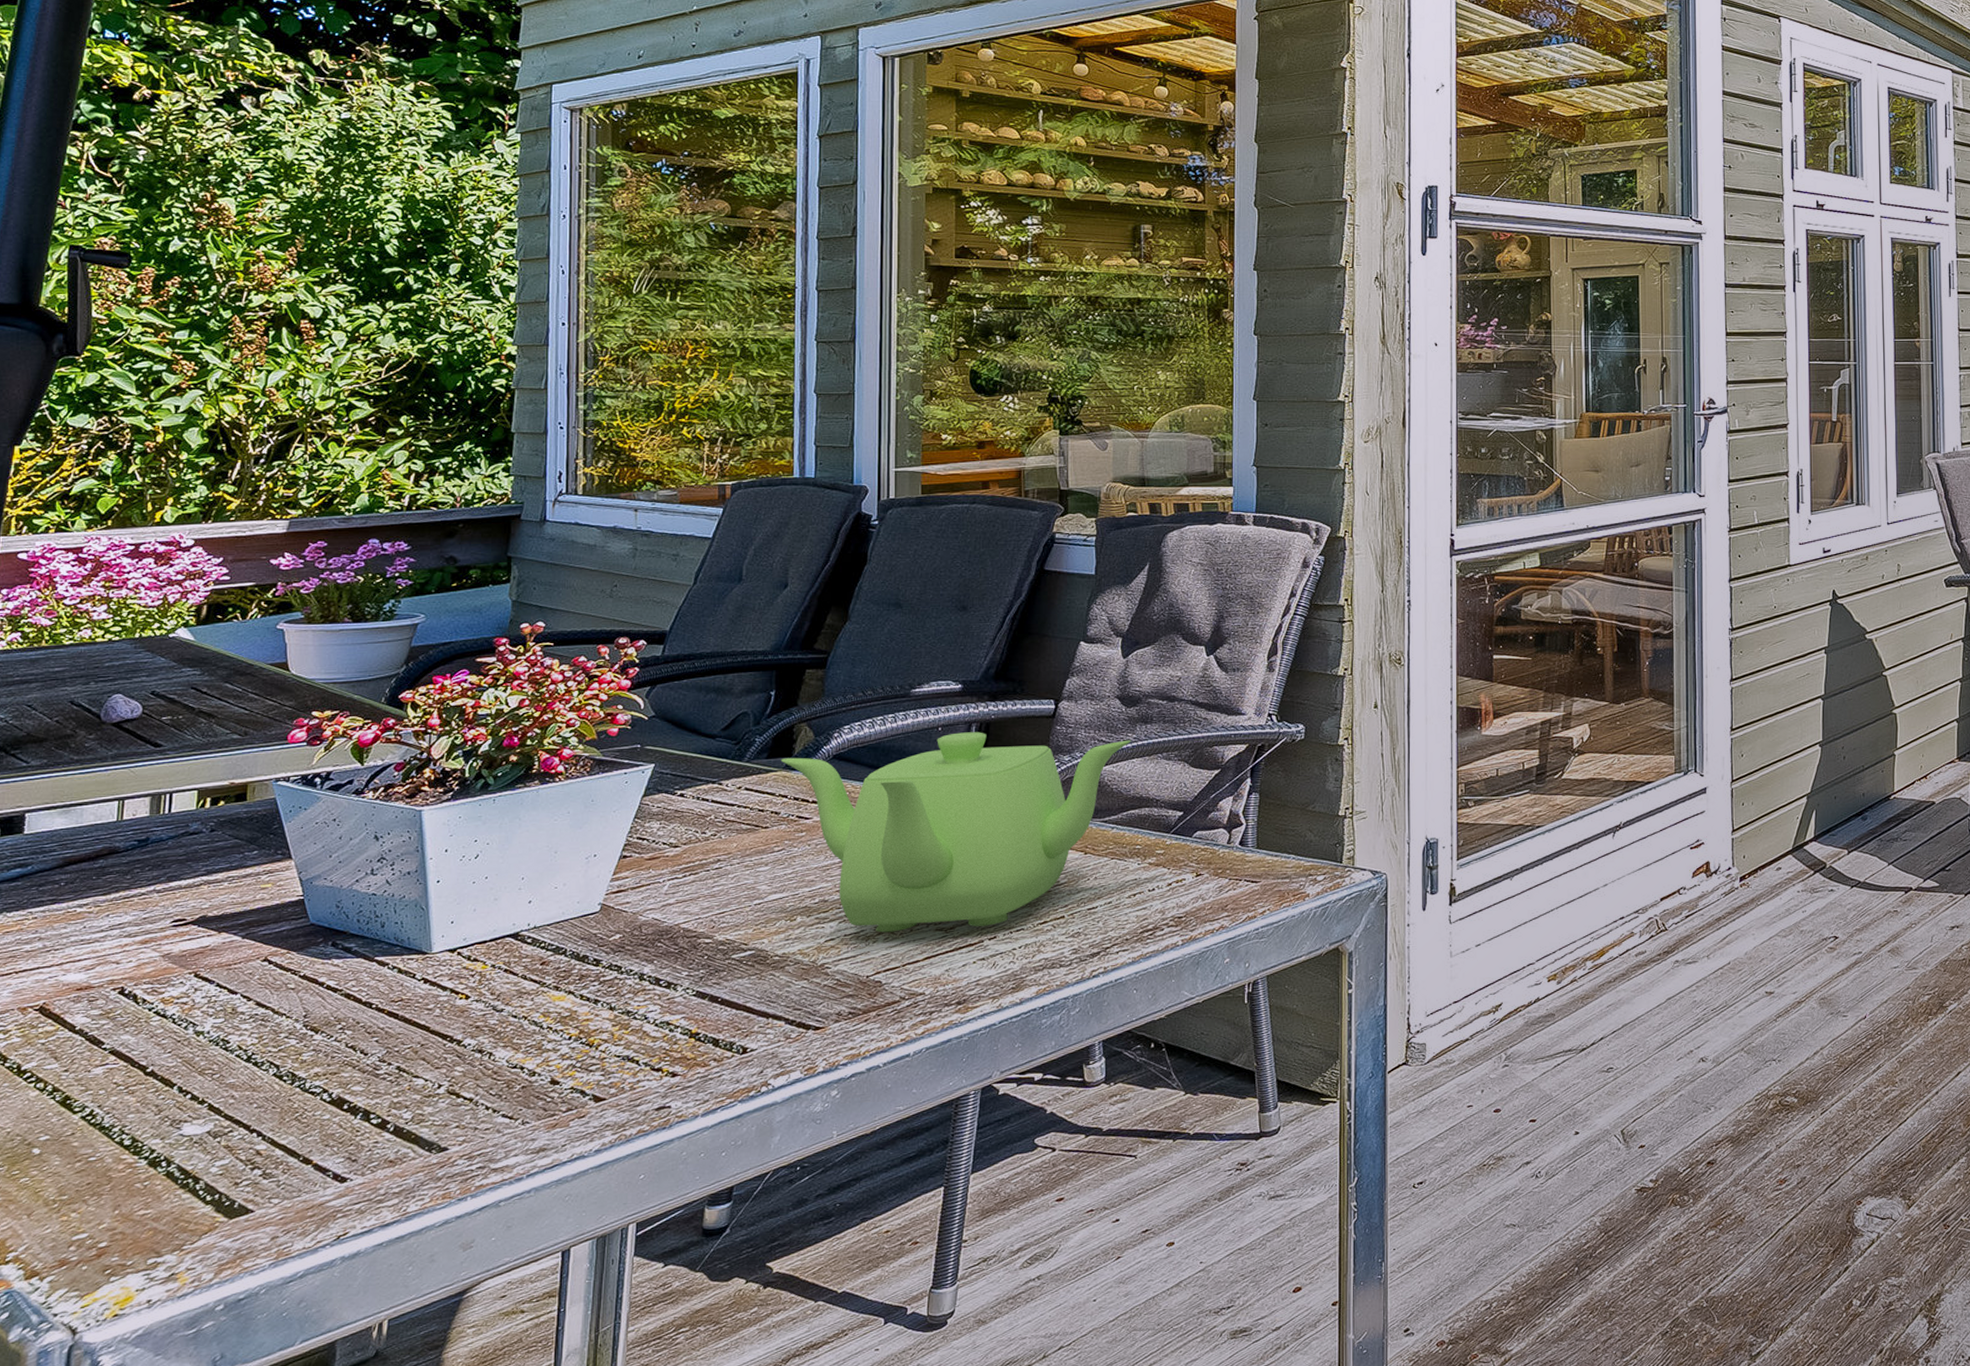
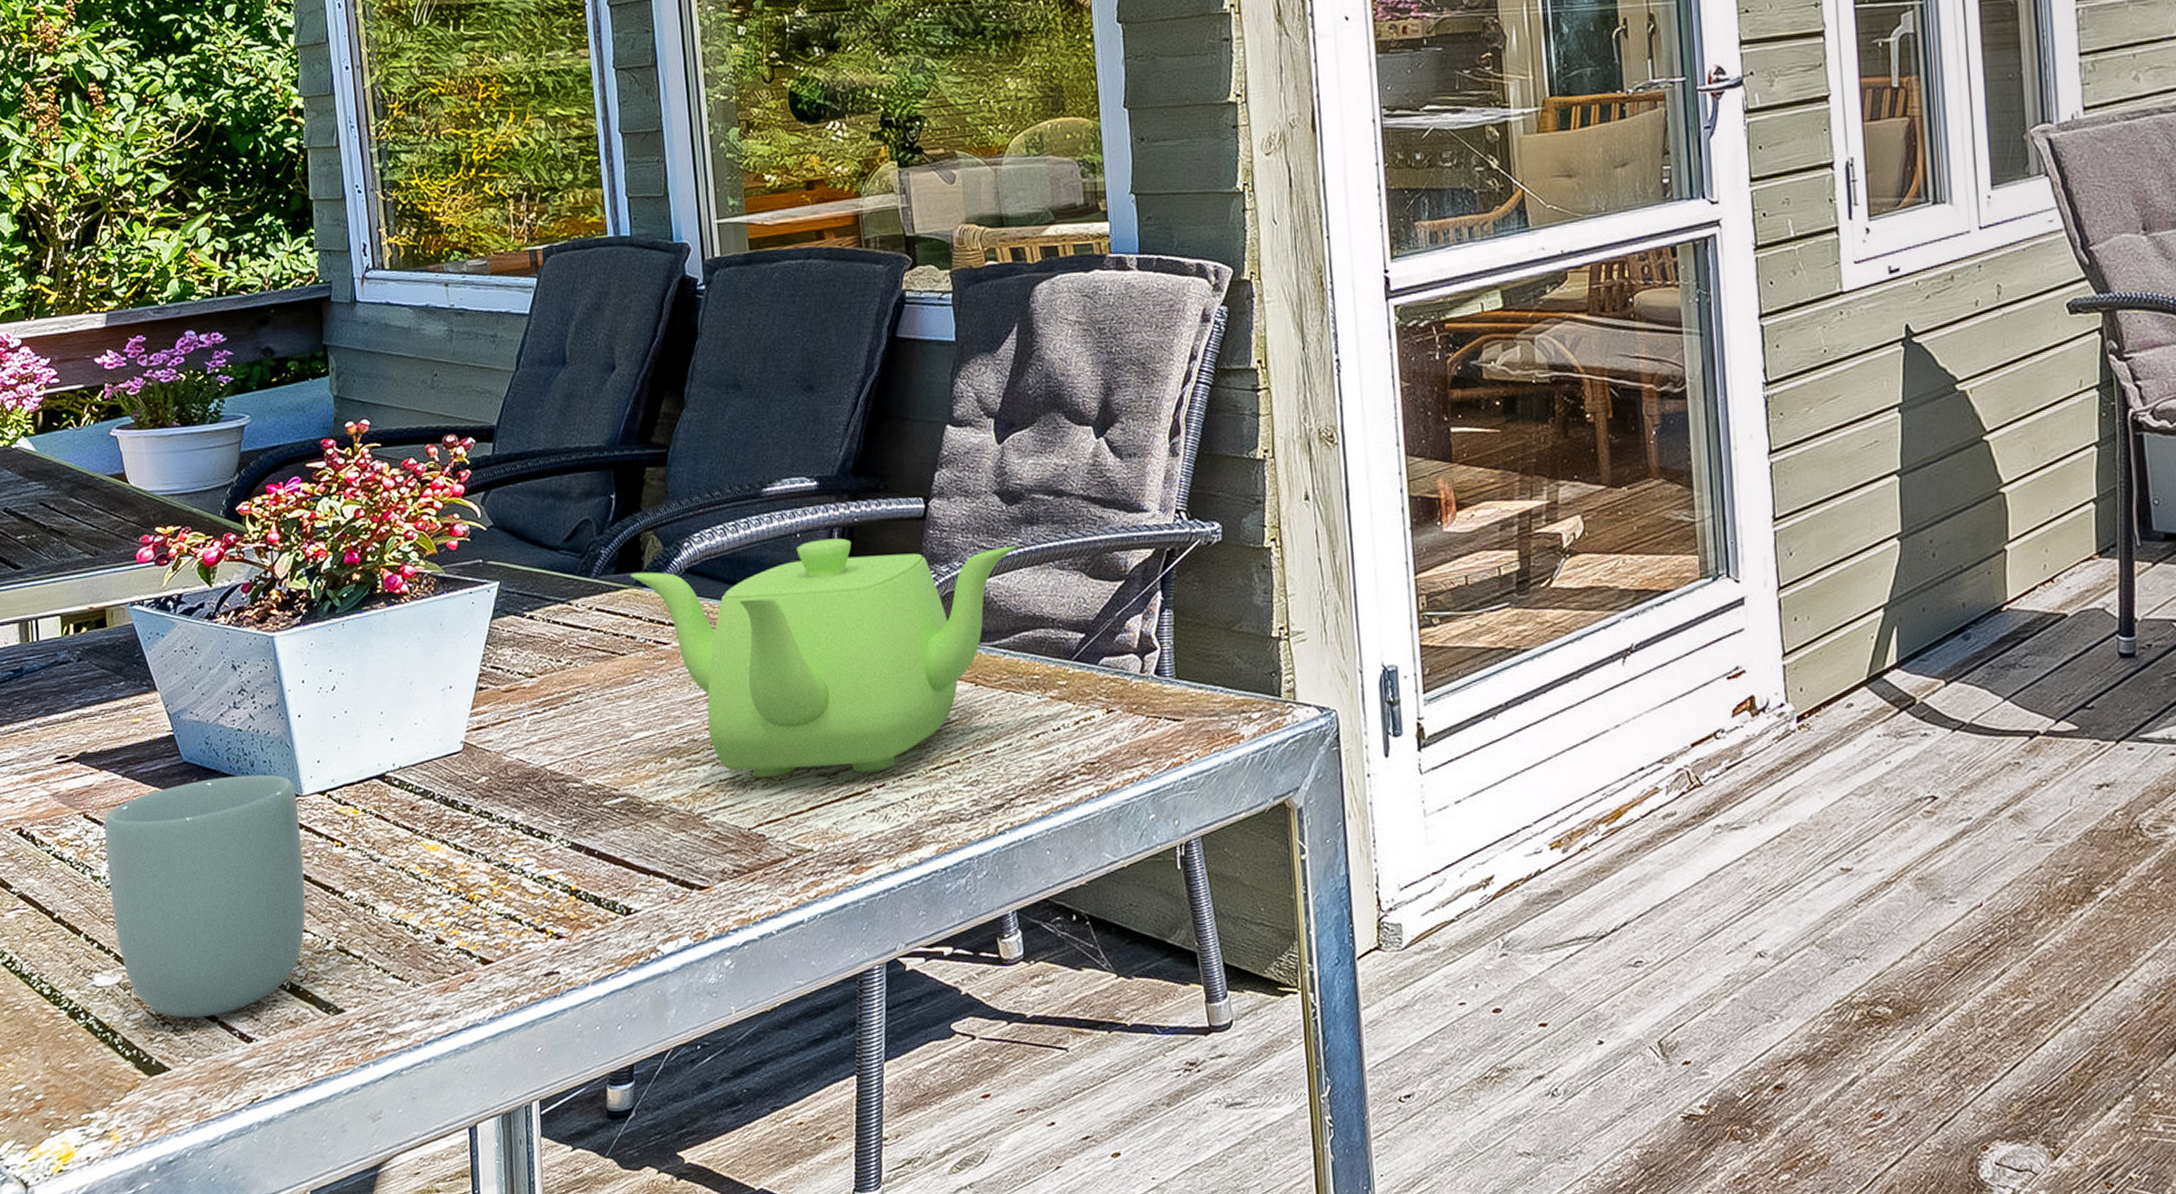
cup: none [213,934,425,1162] -> present [104,774,306,1018]

